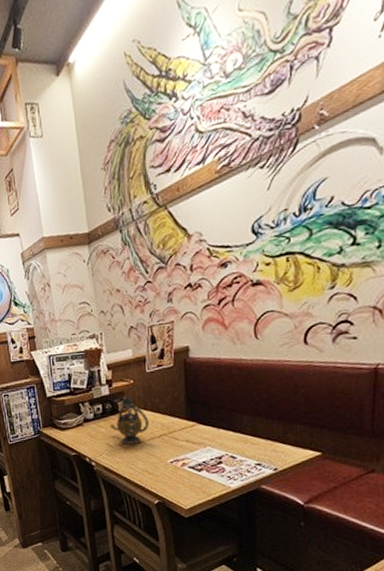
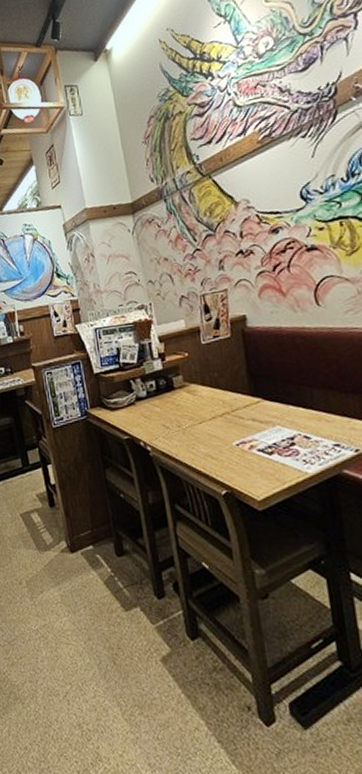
teapot: present [109,395,150,444] -> none [164,369,209,425]

